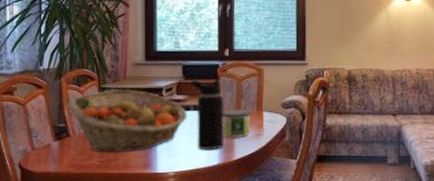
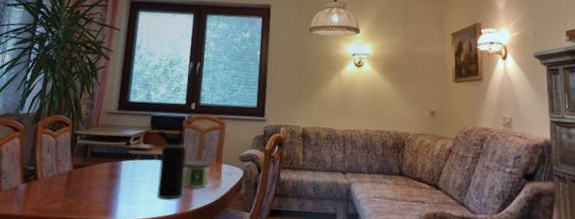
fruit basket: present [68,89,187,153] -> none [40,135,151,198]

